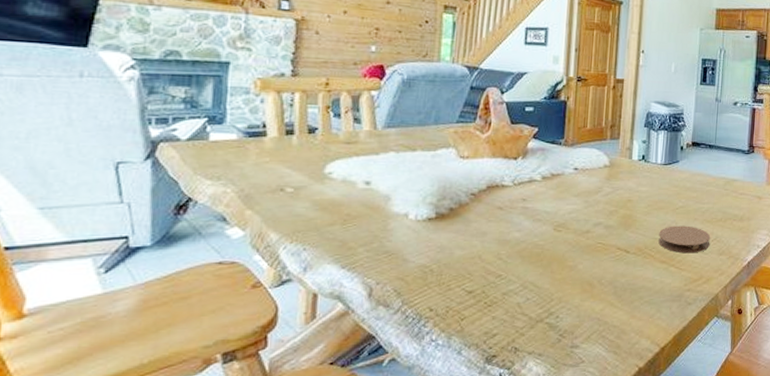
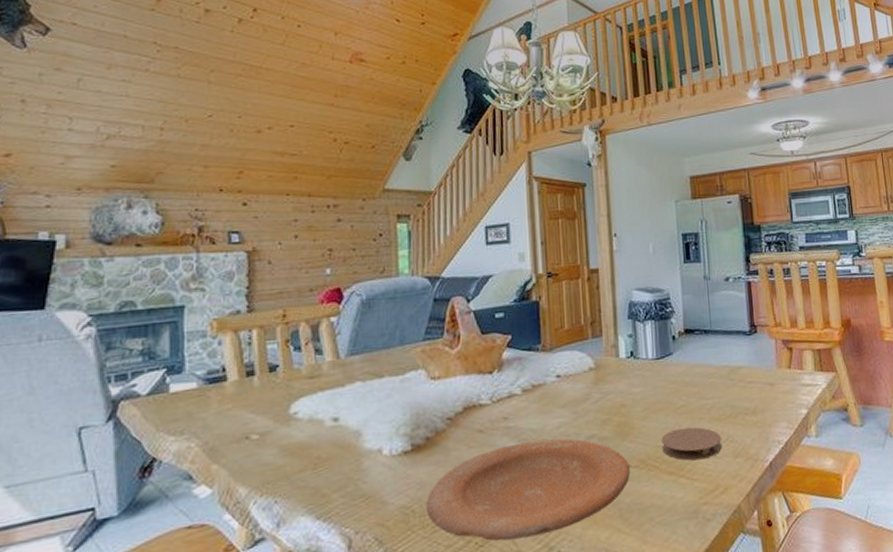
plate: none [443,221,628,303] -> present [425,438,630,542]

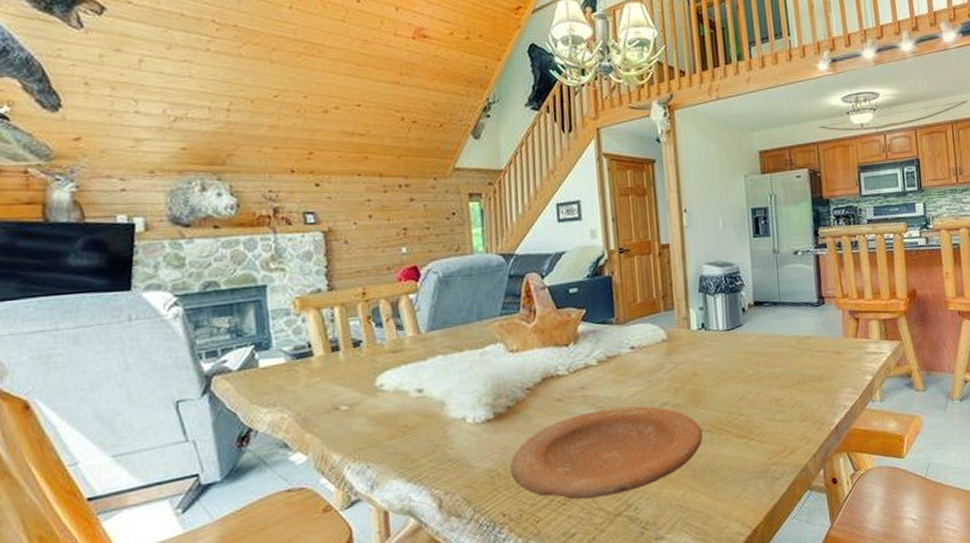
coaster: present [661,427,723,461] -> none [732,393,791,425]

